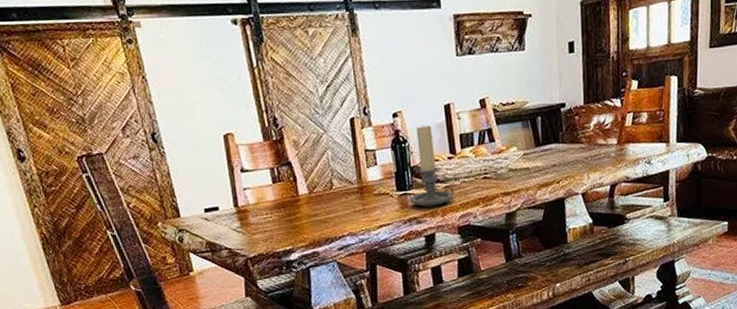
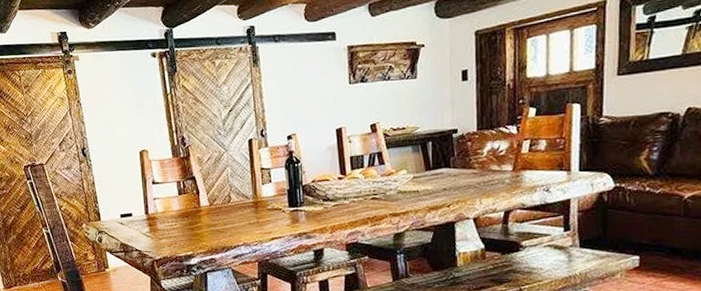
candle holder: present [409,124,454,207] -> none [300,146,343,224]

